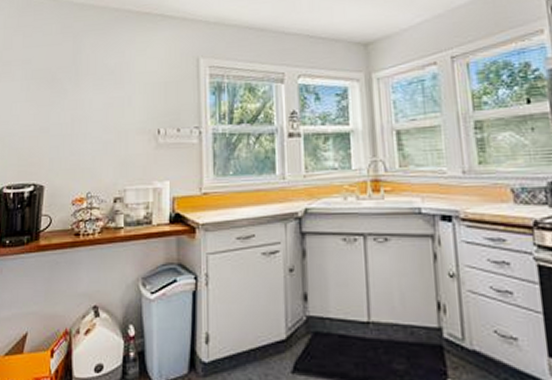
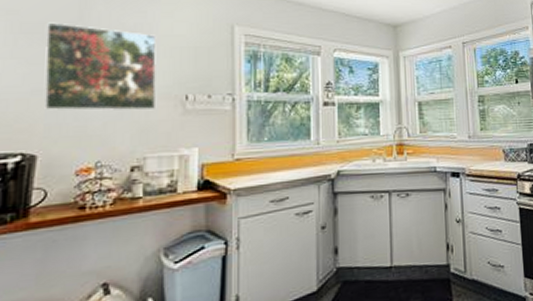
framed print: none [48,67,134,147] -> present [43,22,157,111]

